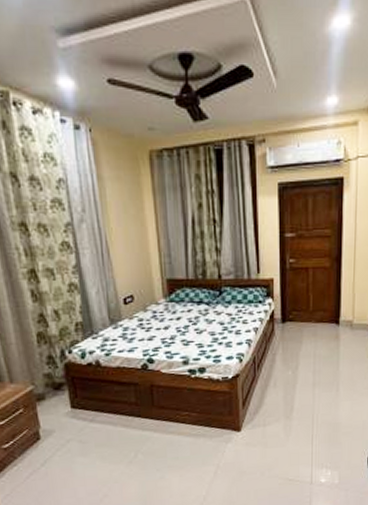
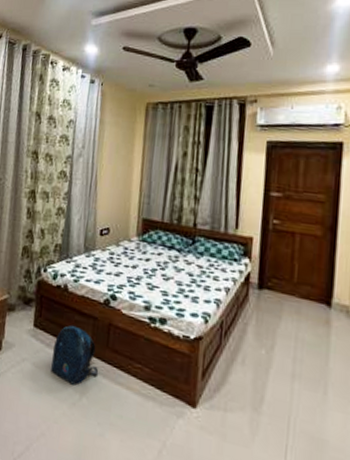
backpack: none [98,396,149,447] -> present [51,324,99,386]

